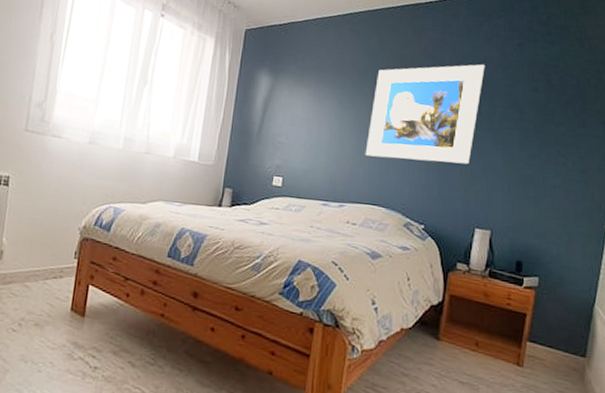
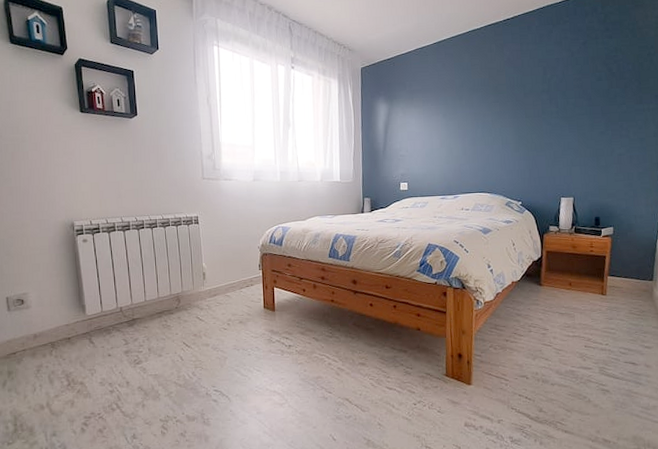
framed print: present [365,64,485,165] -> none [469,64,558,155]

